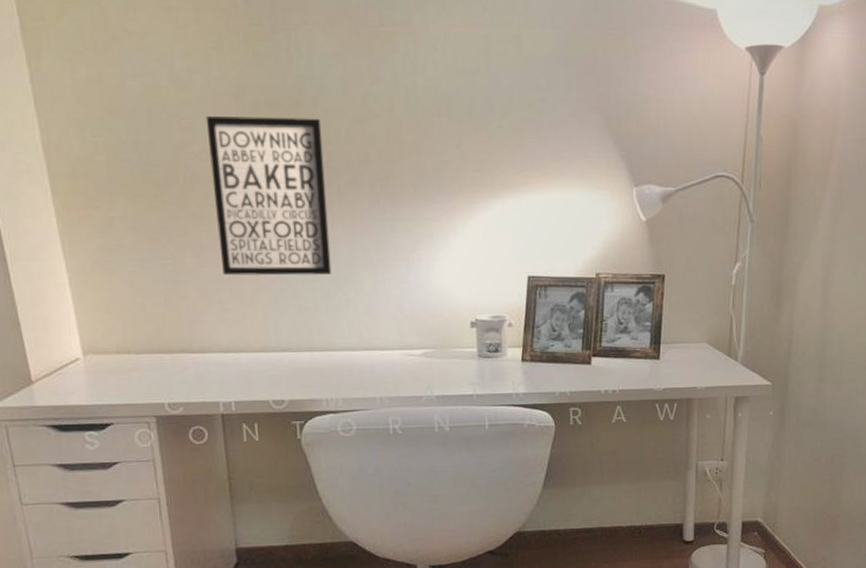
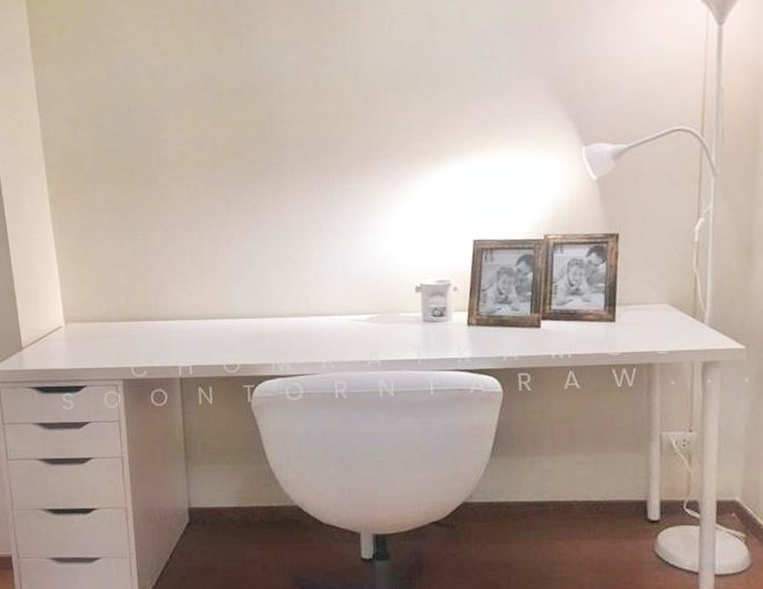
wall art: present [205,115,332,276] -> none [176,101,283,249]

